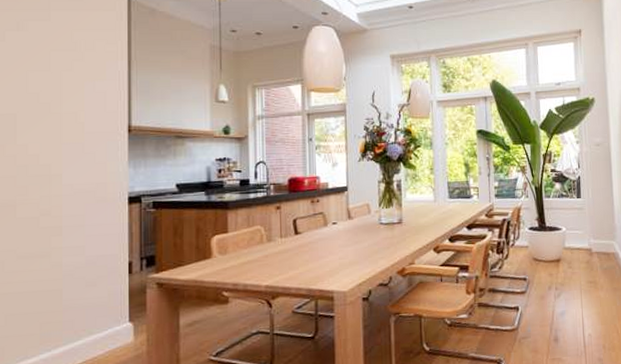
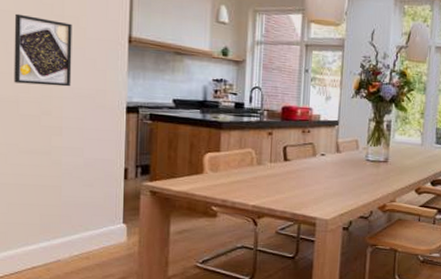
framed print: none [11,116,71,186] -> present [14,13,72,87]

